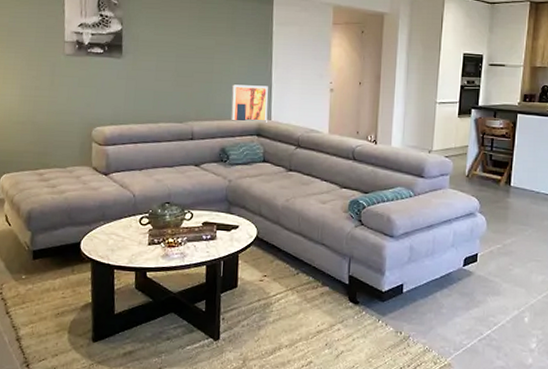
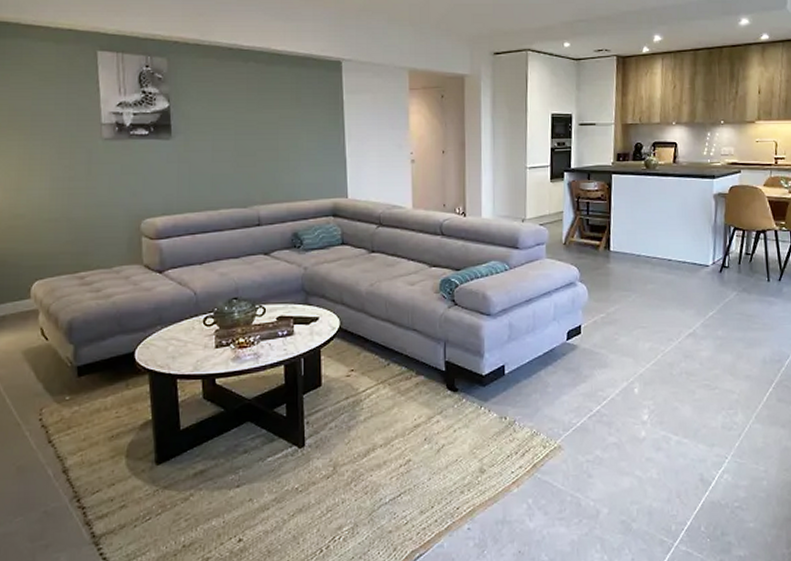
wall art: present [230,84,268,123] -> none [301,161,343,203]

